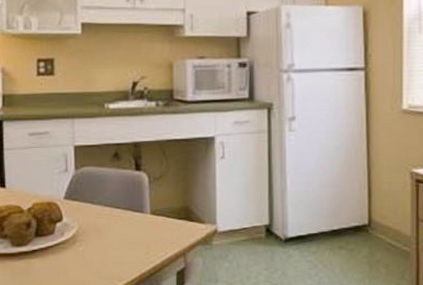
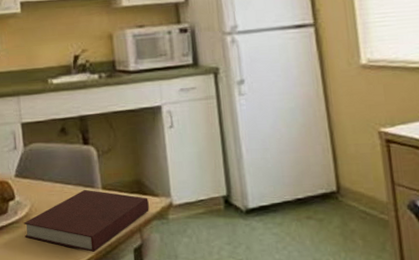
notebook: none [69,214,195,274] -> present [23,189,149,252]

